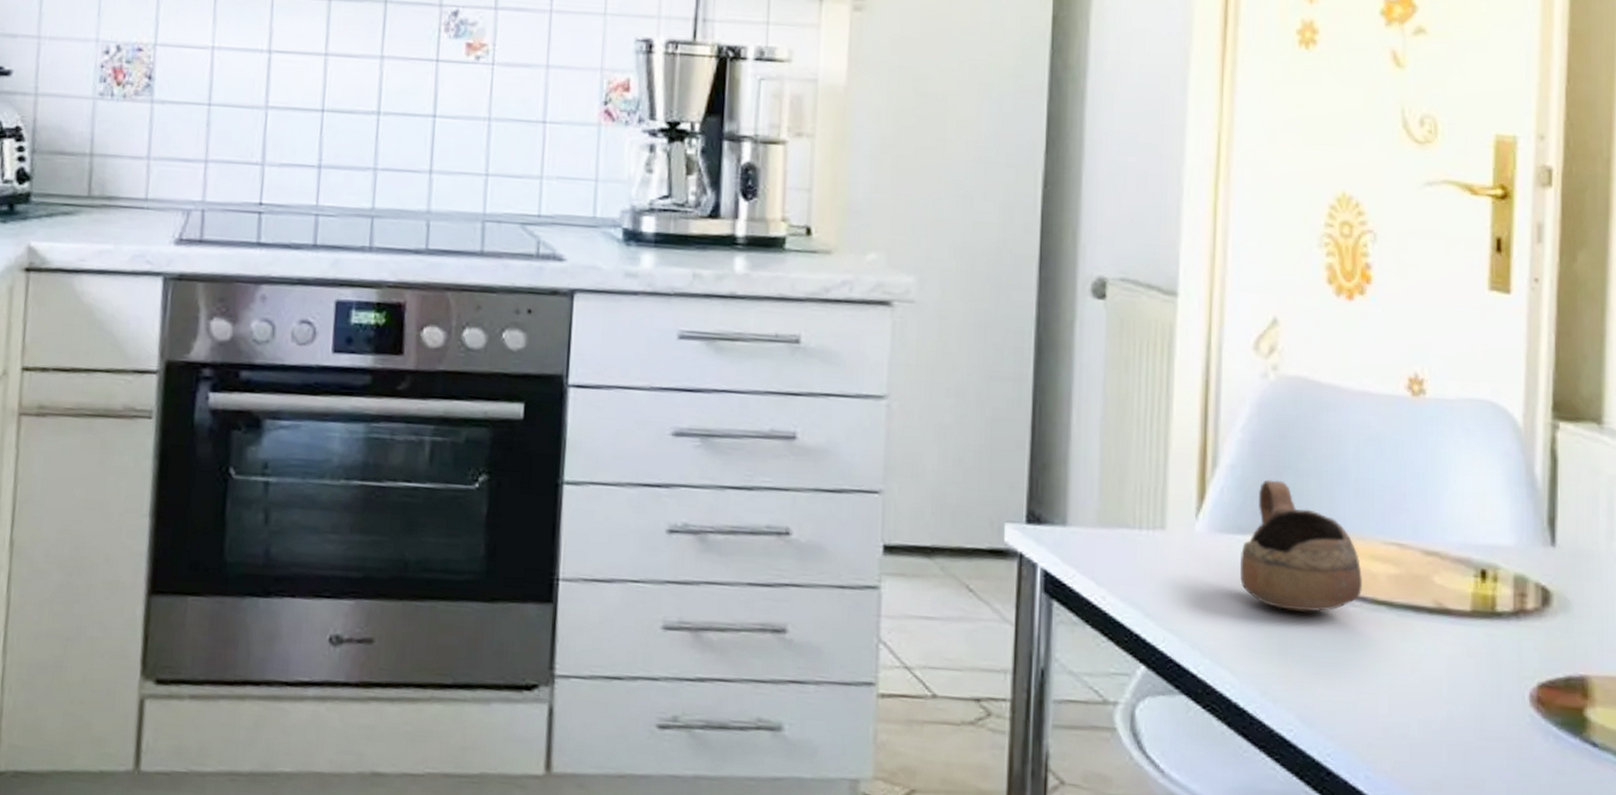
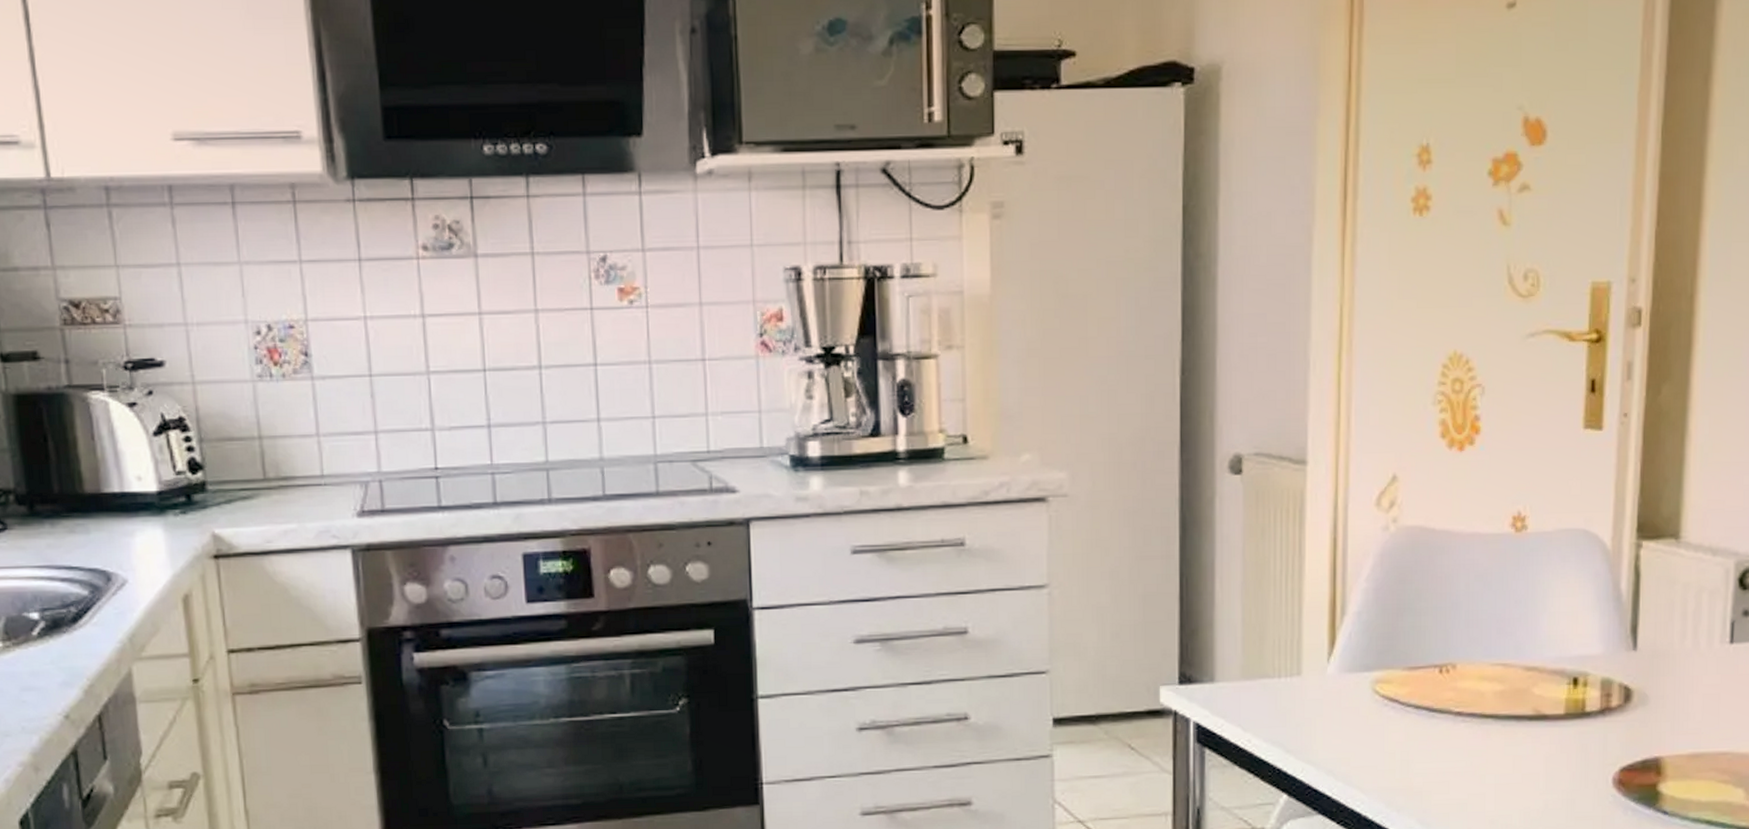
cup: present [1240,479,1362,612] -> none [1367,620,1472,732]

